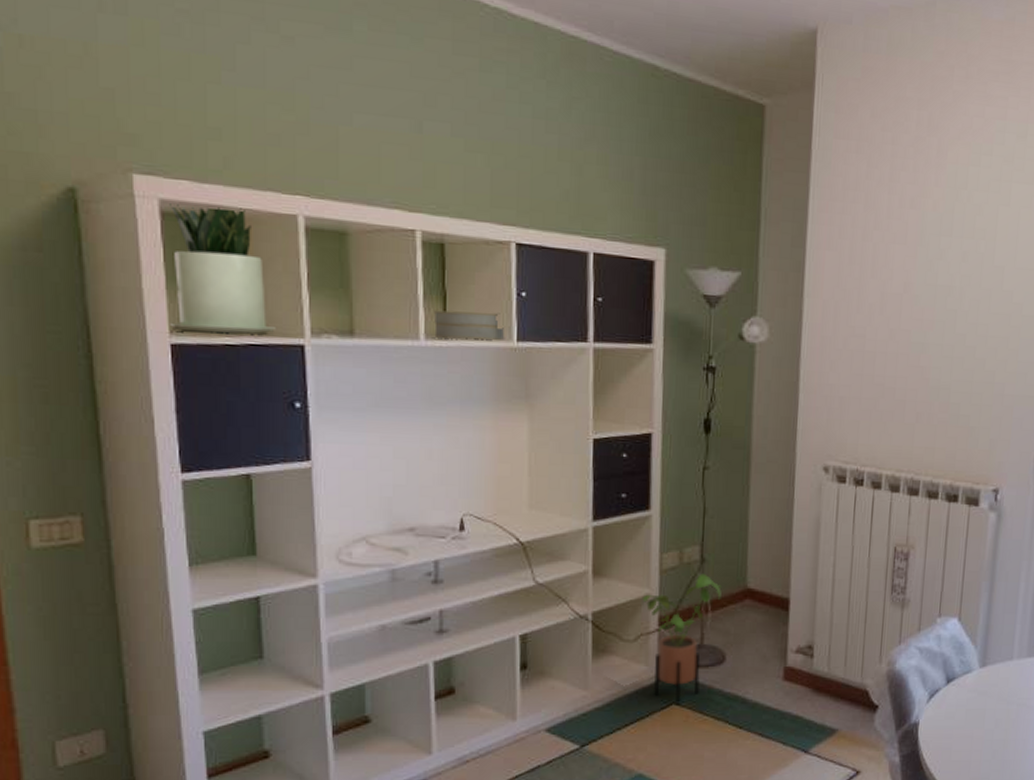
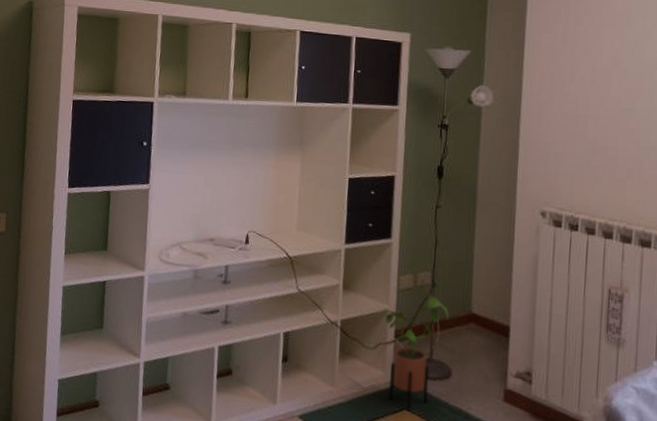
planter: present [169,204,275,336] -> none [74,9,137,95]
decorative box: present [434,310,505,341] -> none [239,79,288,102]

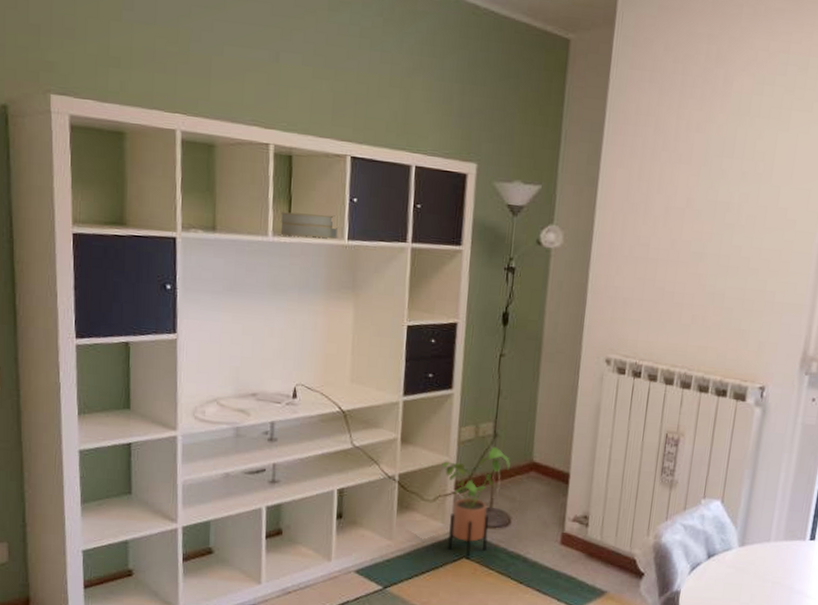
decorative box: none [239,79,288,102] -> present [280,211,338,239]

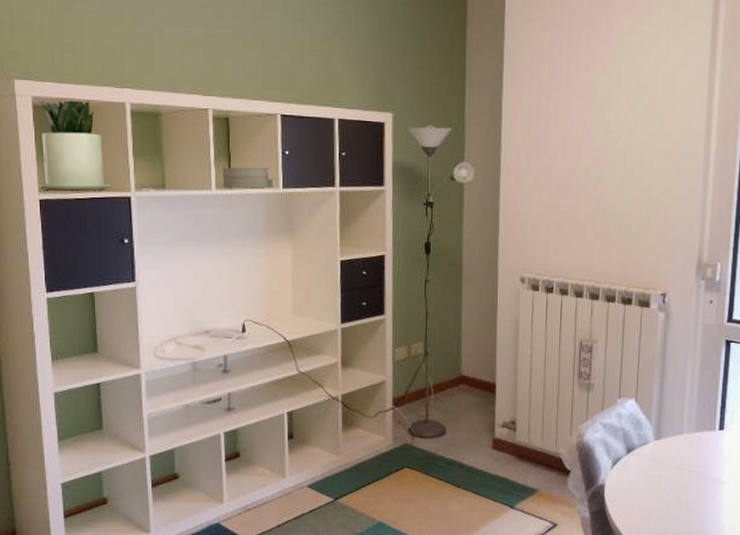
planter: none [73,119,154,228] -> present [39,99,111,192]
house plant: present [442,446,511,558] -> none [379,364,442,467]

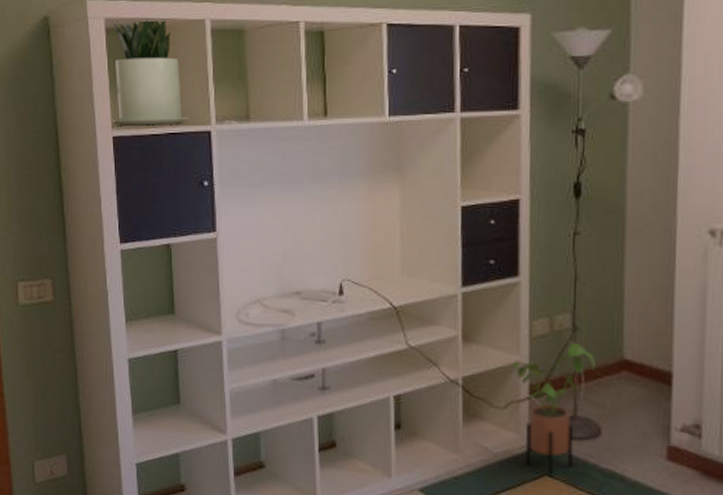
decorative box: present [222,167,274,189] -> none [316,90,378,117]
house plant: none [379,364,442,467] -> present [512,342,596,476]

